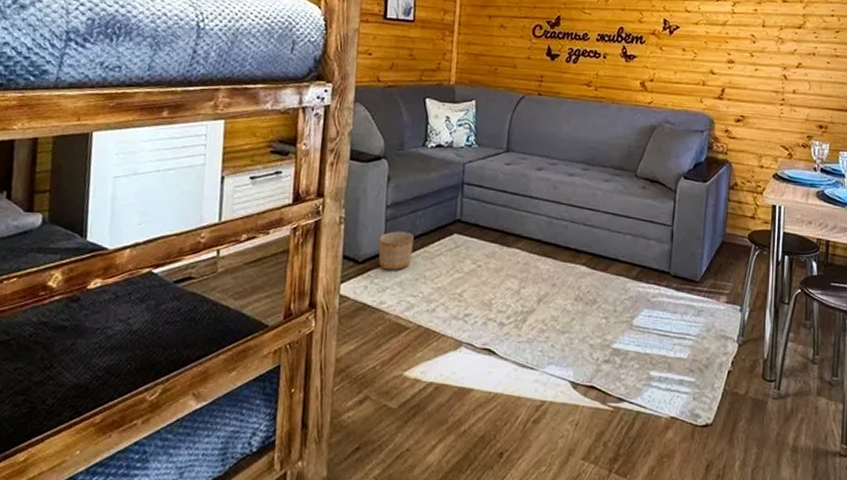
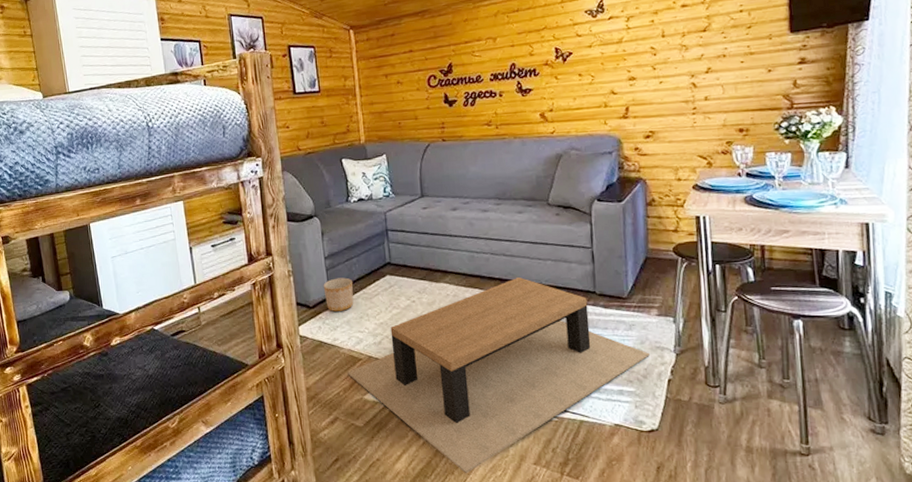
coffee table: none [389,250,714,469] -> present [348,277,650,474]

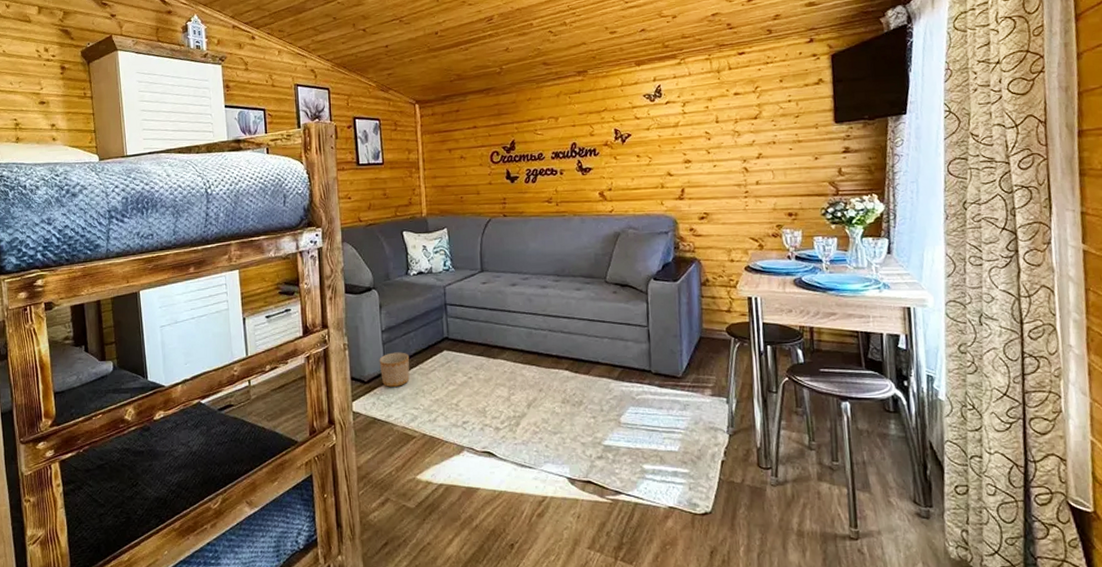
coffee table: present [348,277,650,474] -> none [401,355,703,559]

